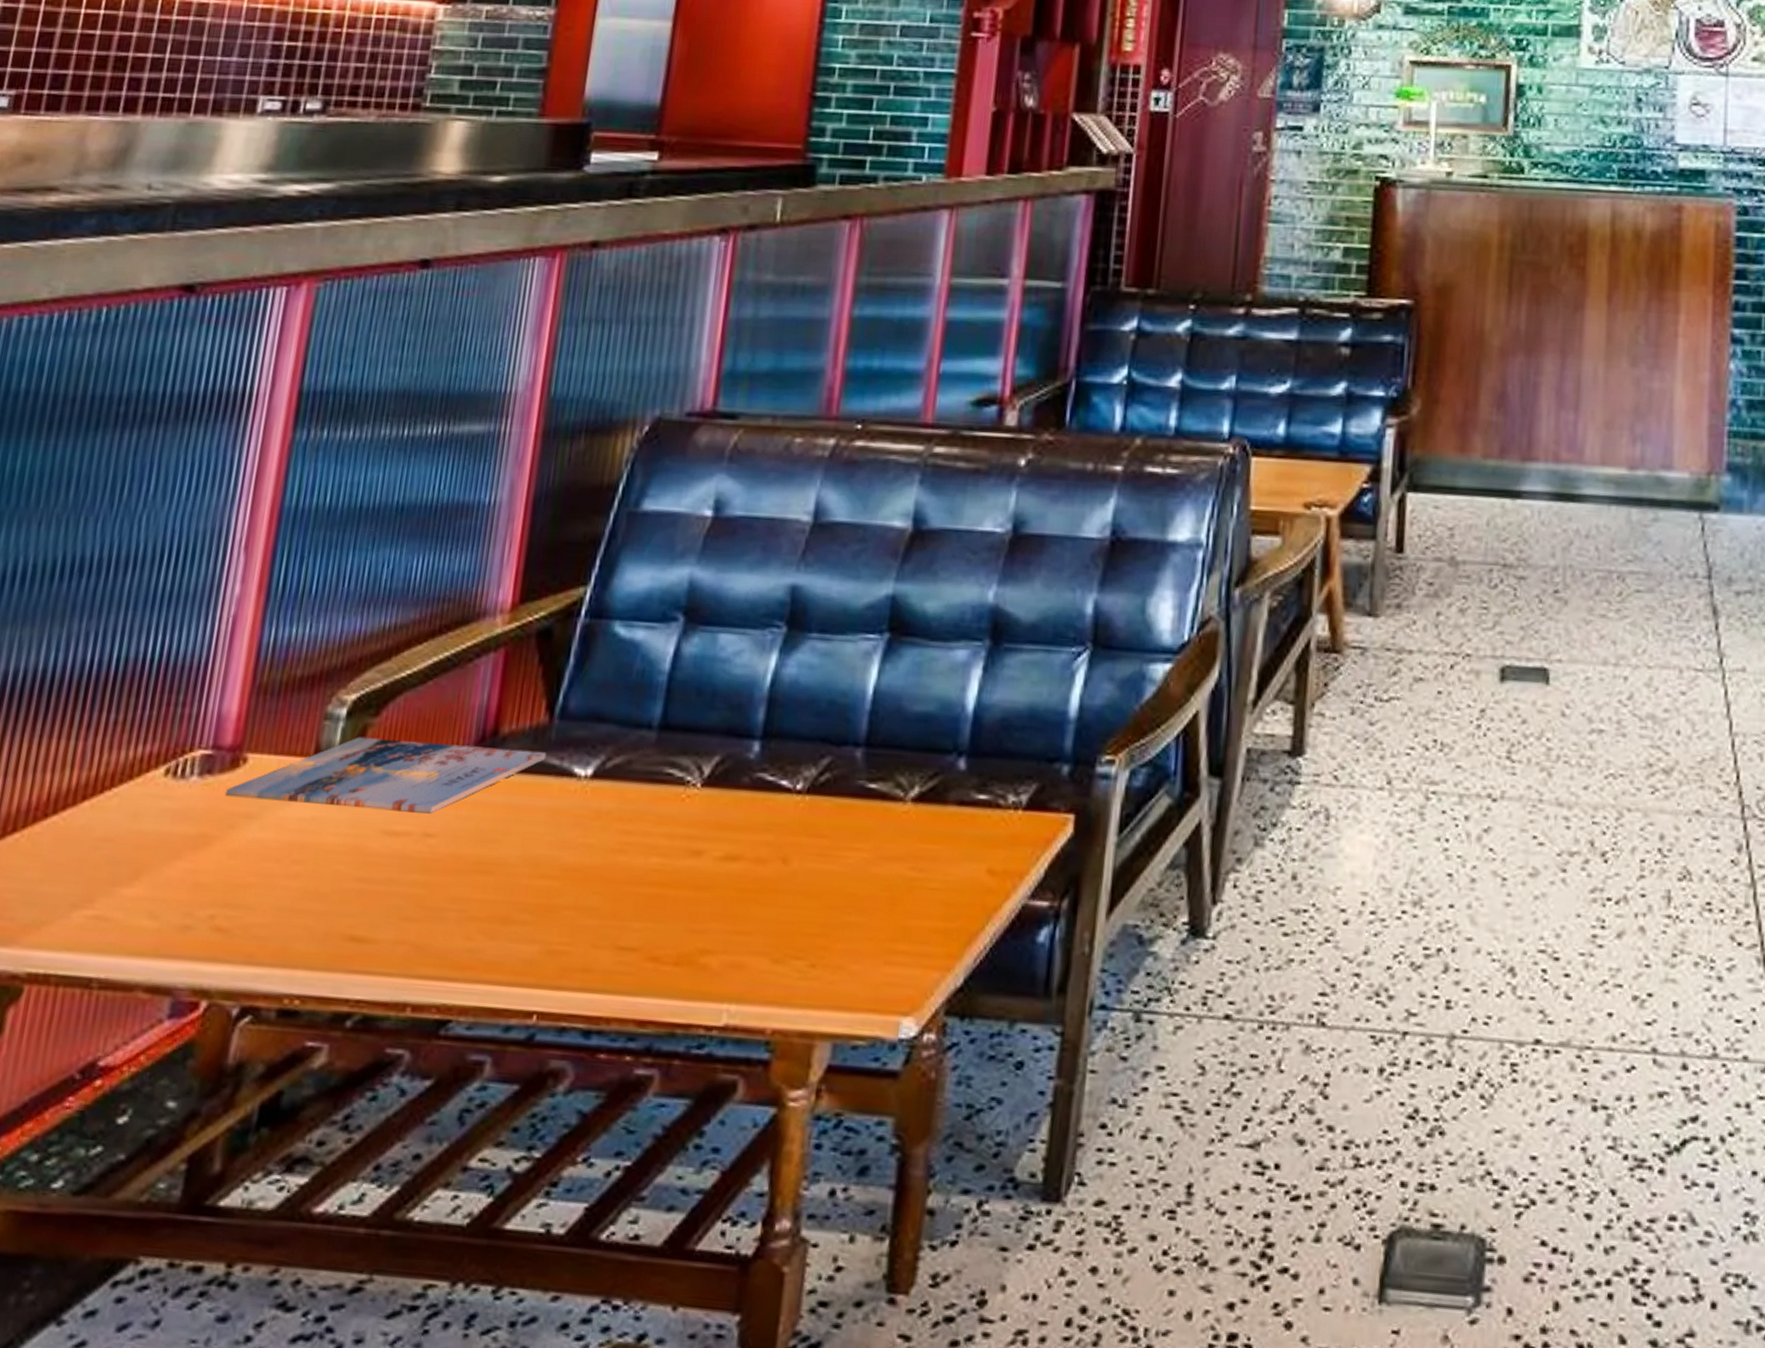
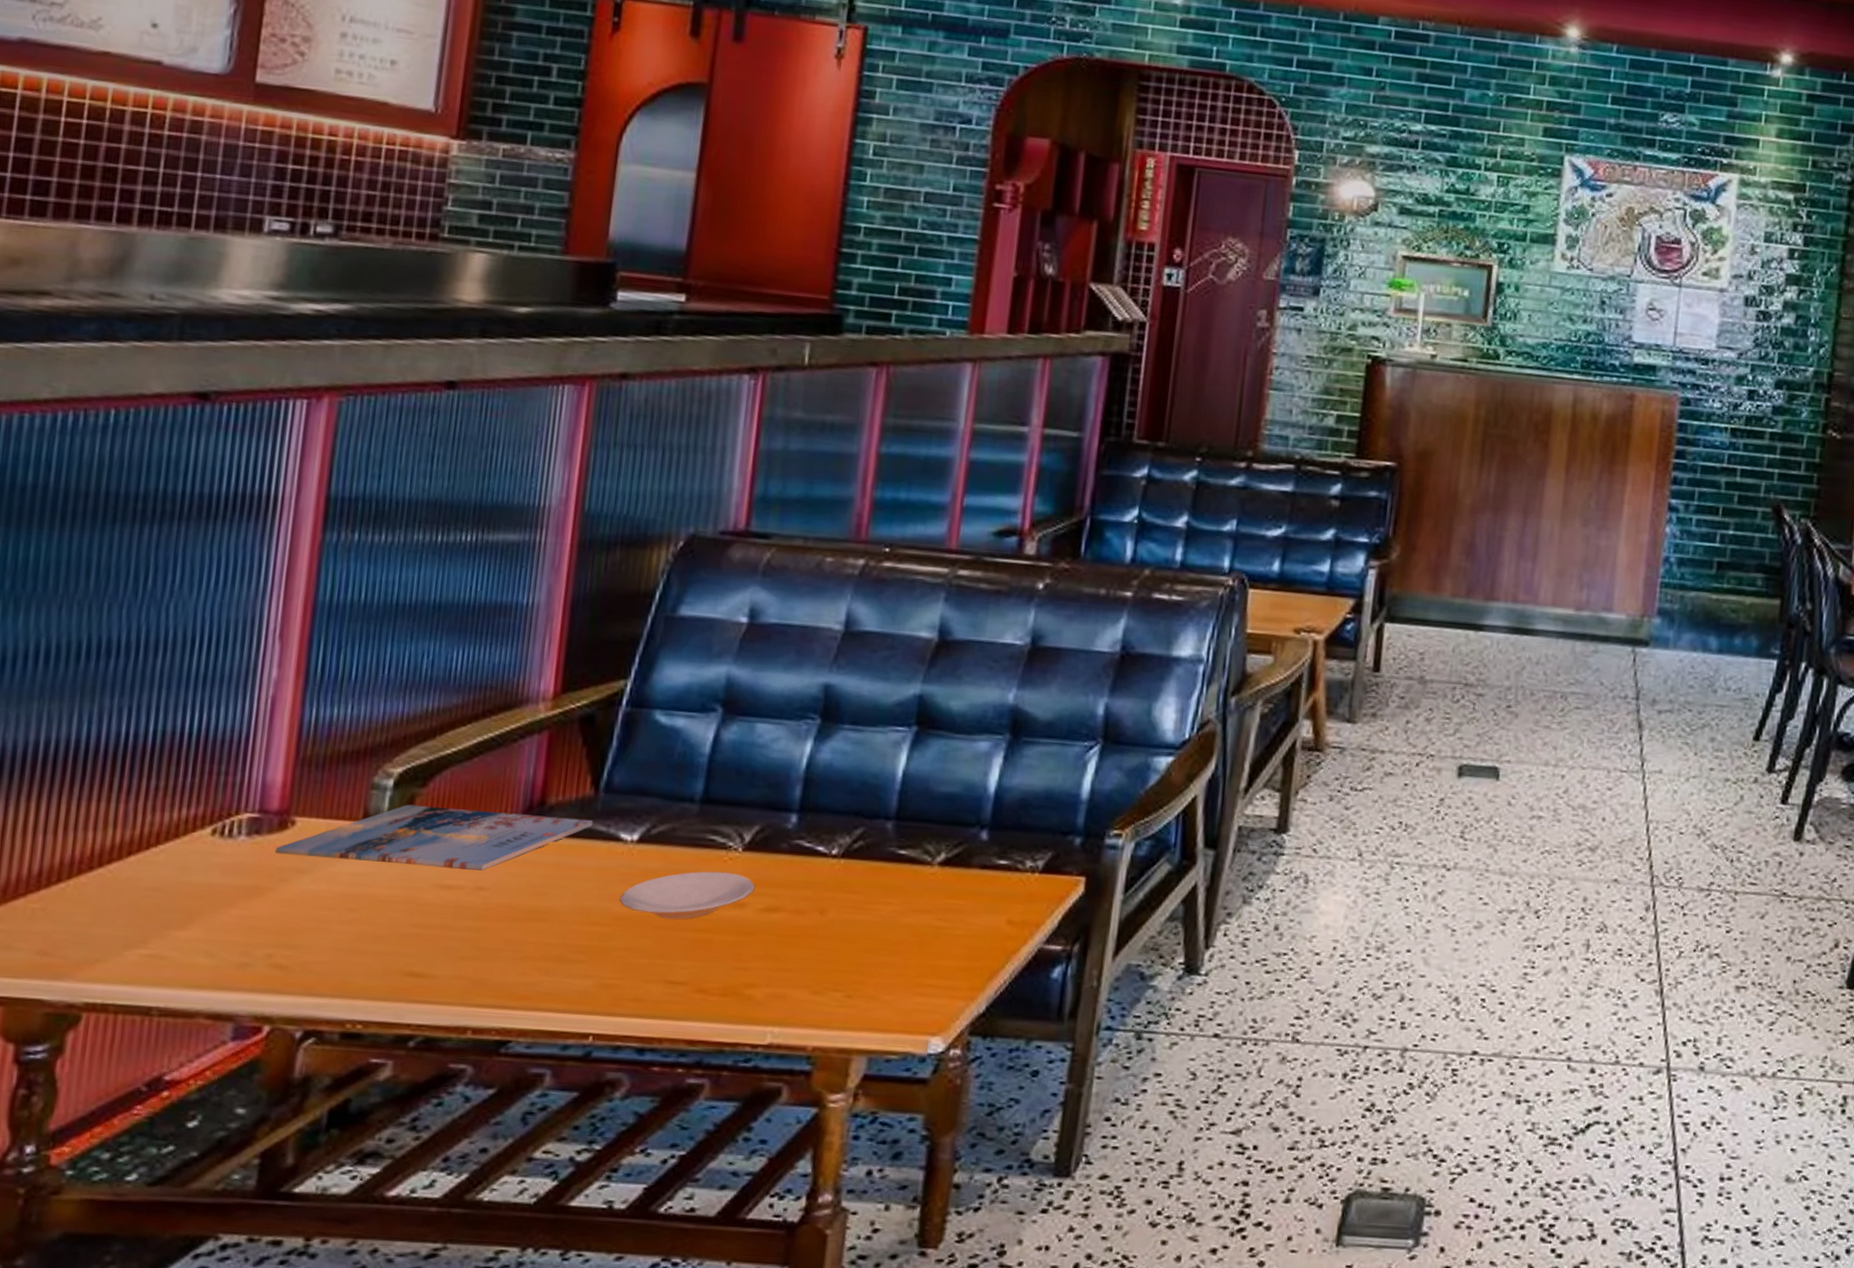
saucer: none [569,812,715,872] -> present [618,871,756,920]

